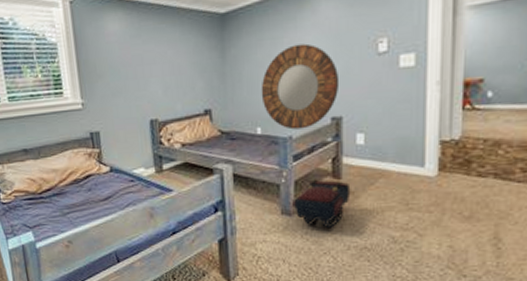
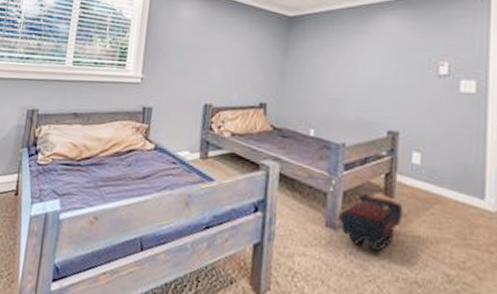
home mirror: present [261,43,340,130] -> none [318,55,399,138]

